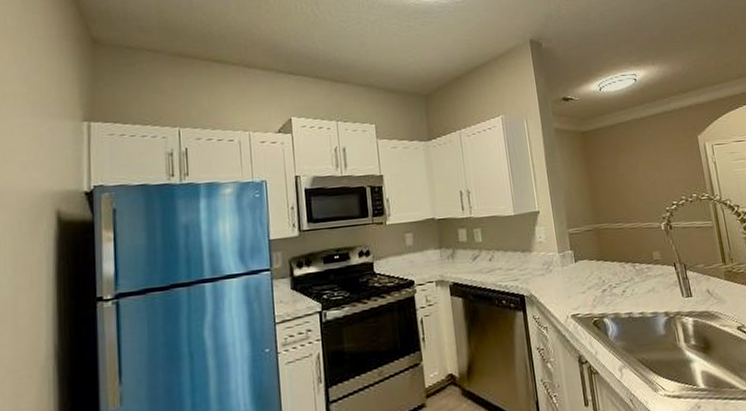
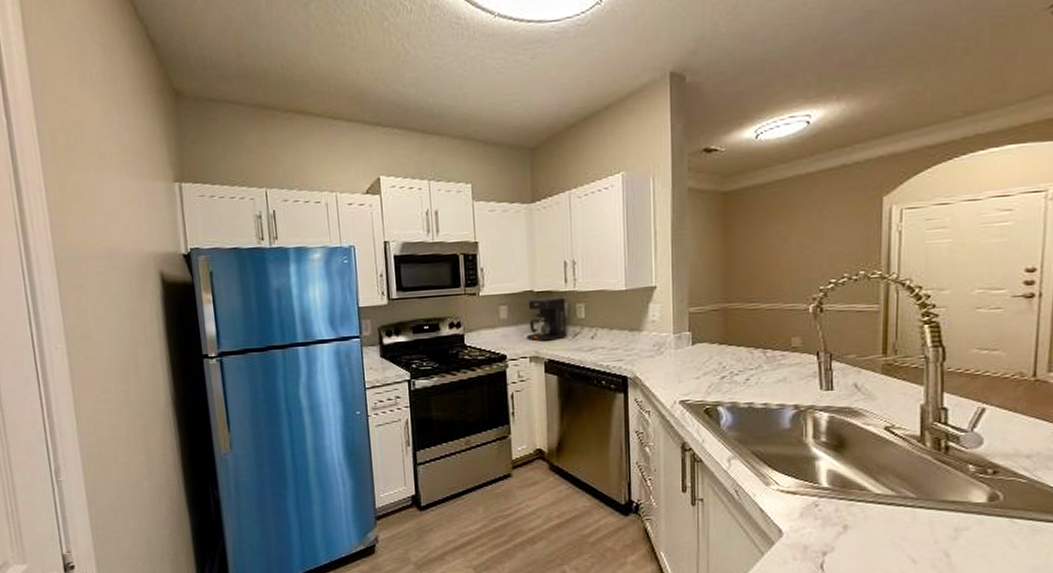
coffee maker: none [430,223,468,266] -> present [526,297,567,341]

